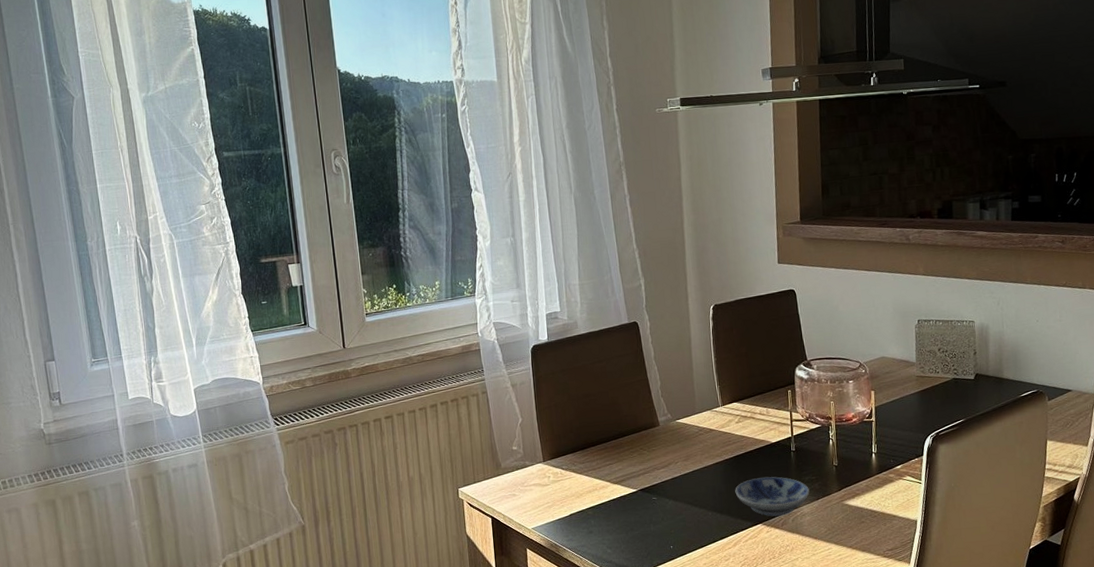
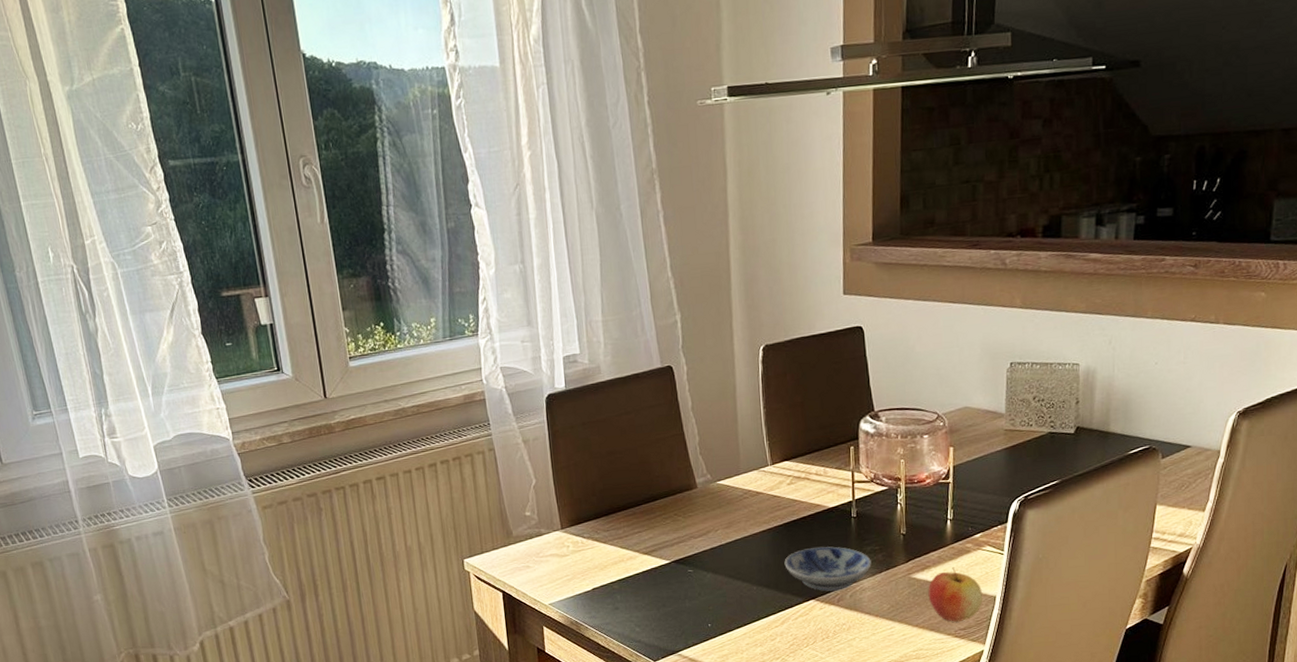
apple: none [858,495,906,544] -> present [928,567,983,622]

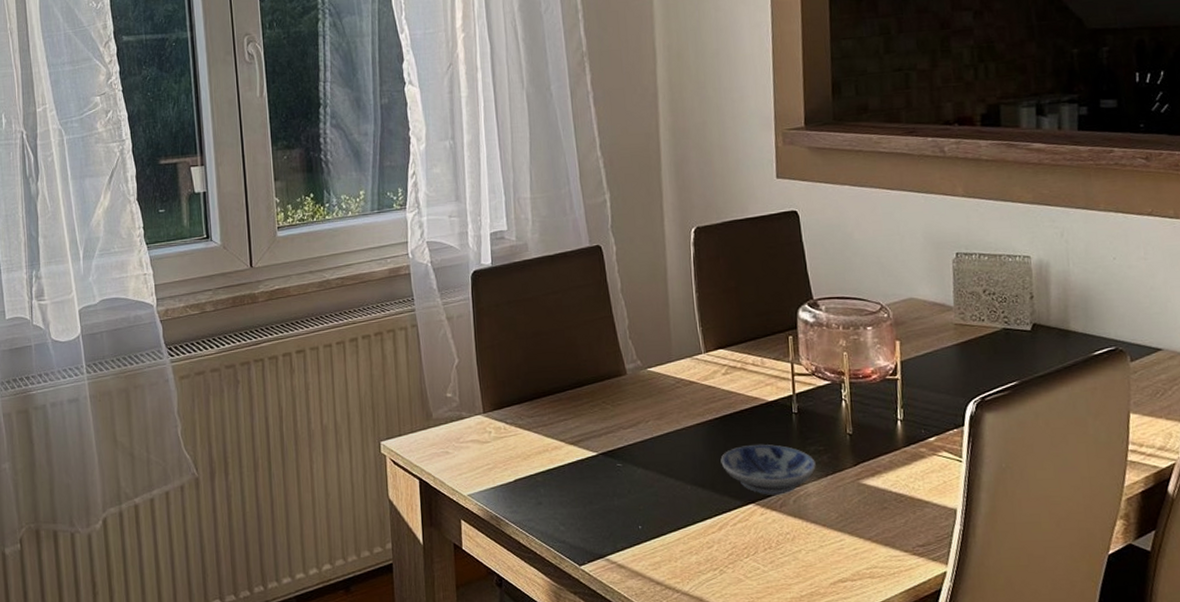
apple: present [928,567,983,622] -> none [879,474,943,537]

